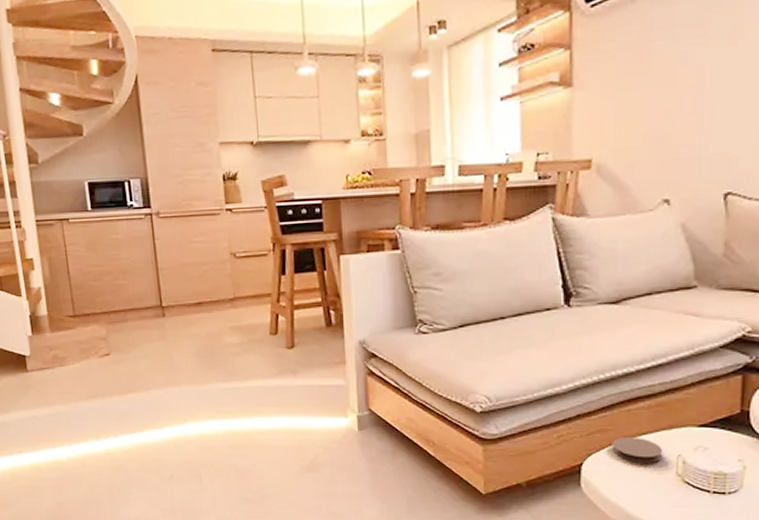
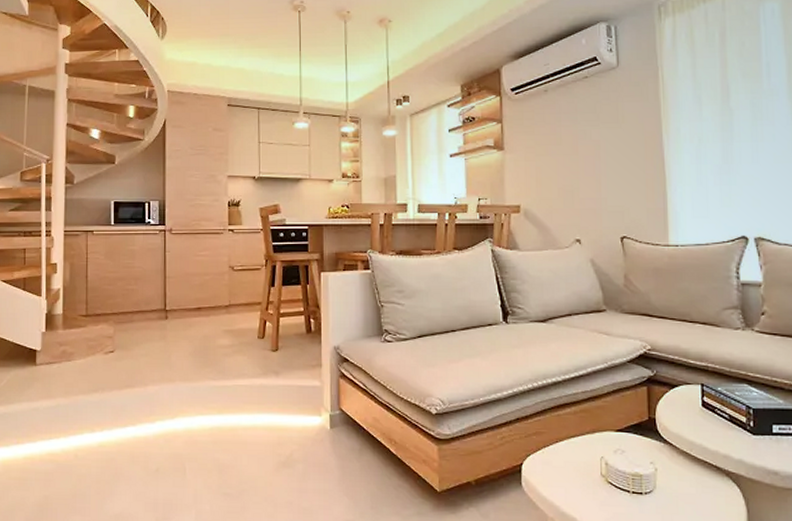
coaster: present [612,437,663,463] -> none [547,440,589,464]

